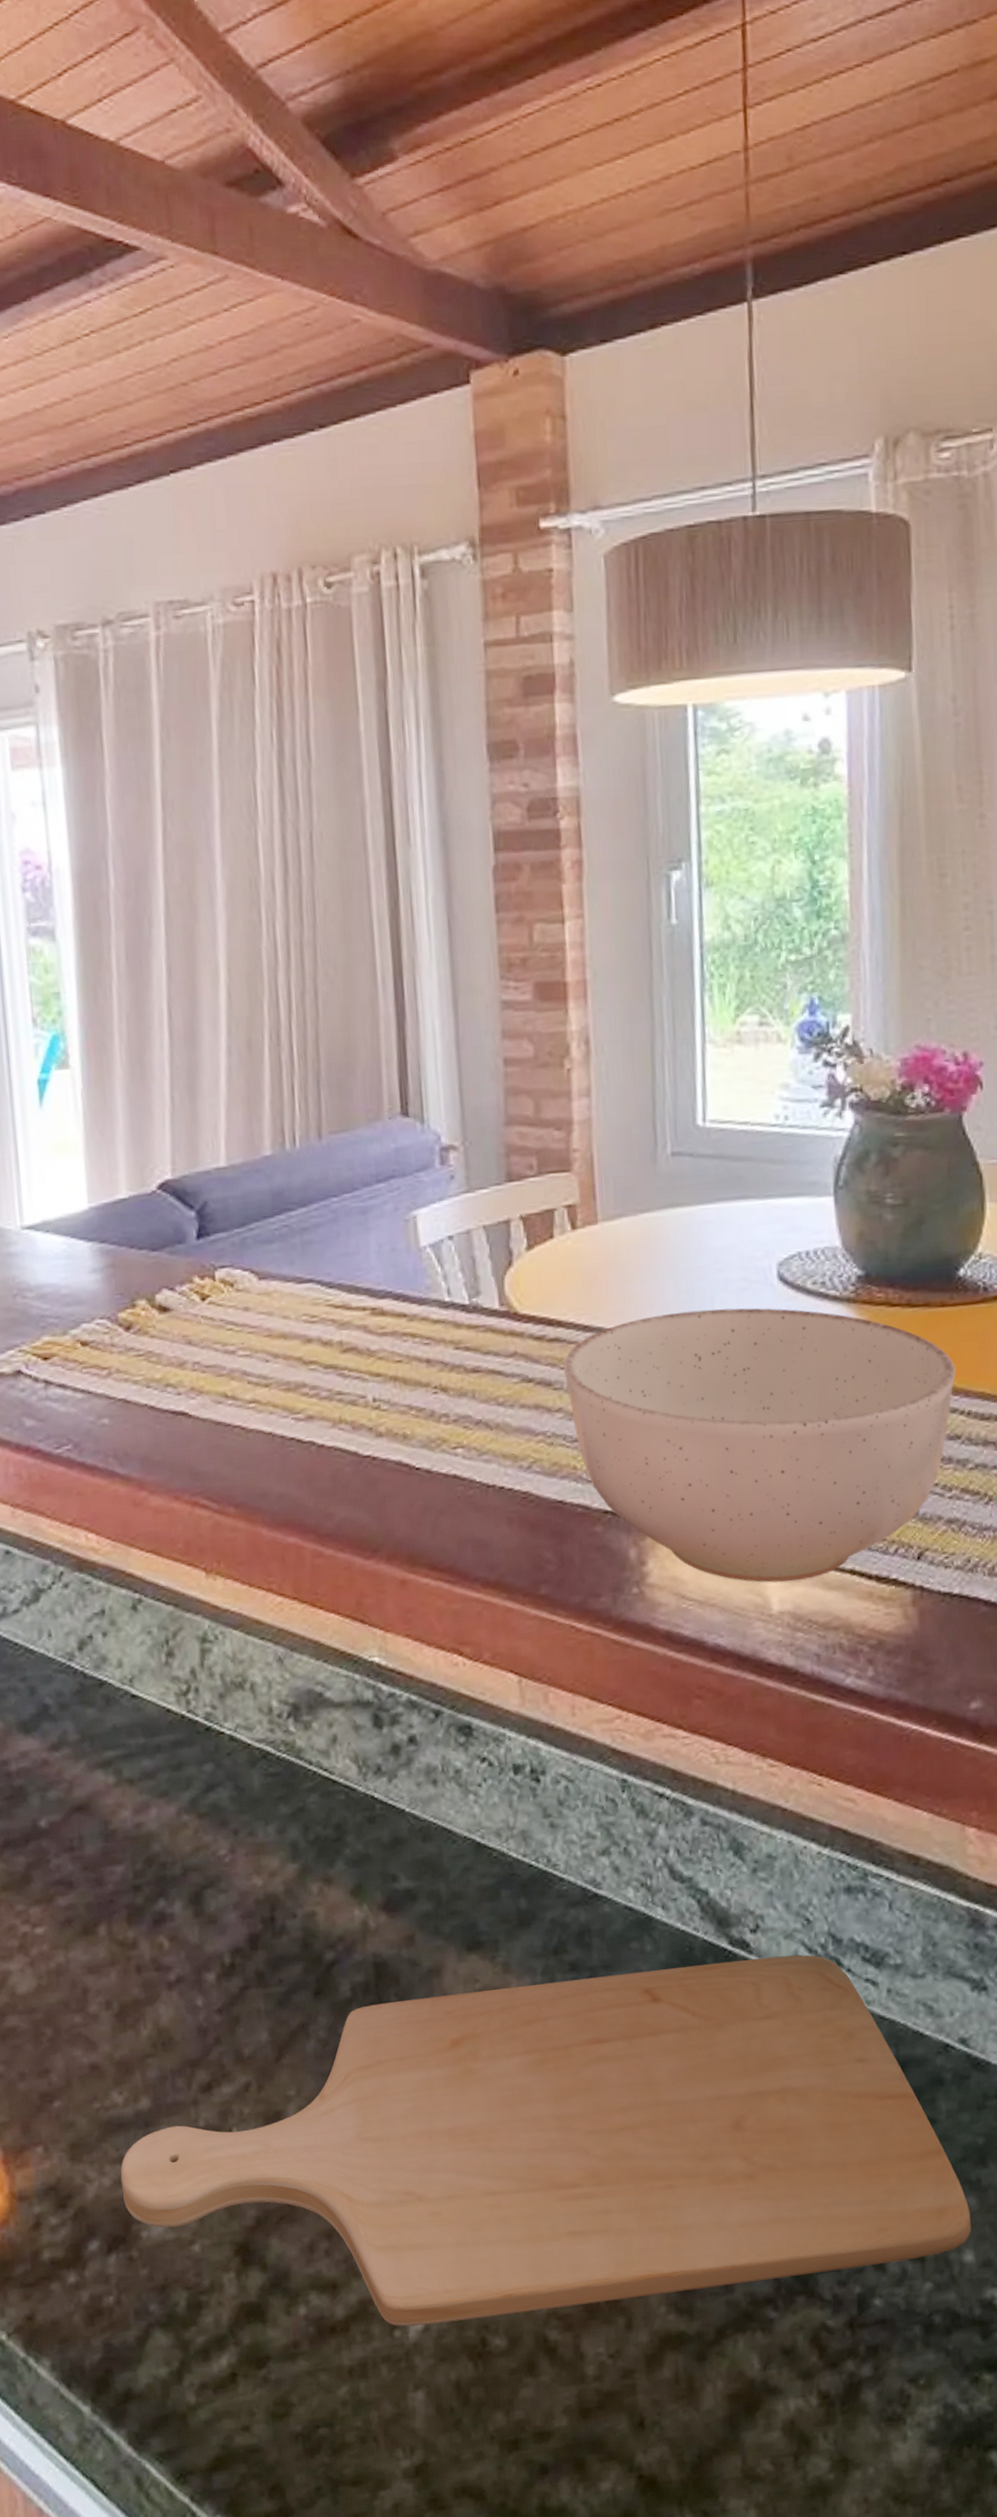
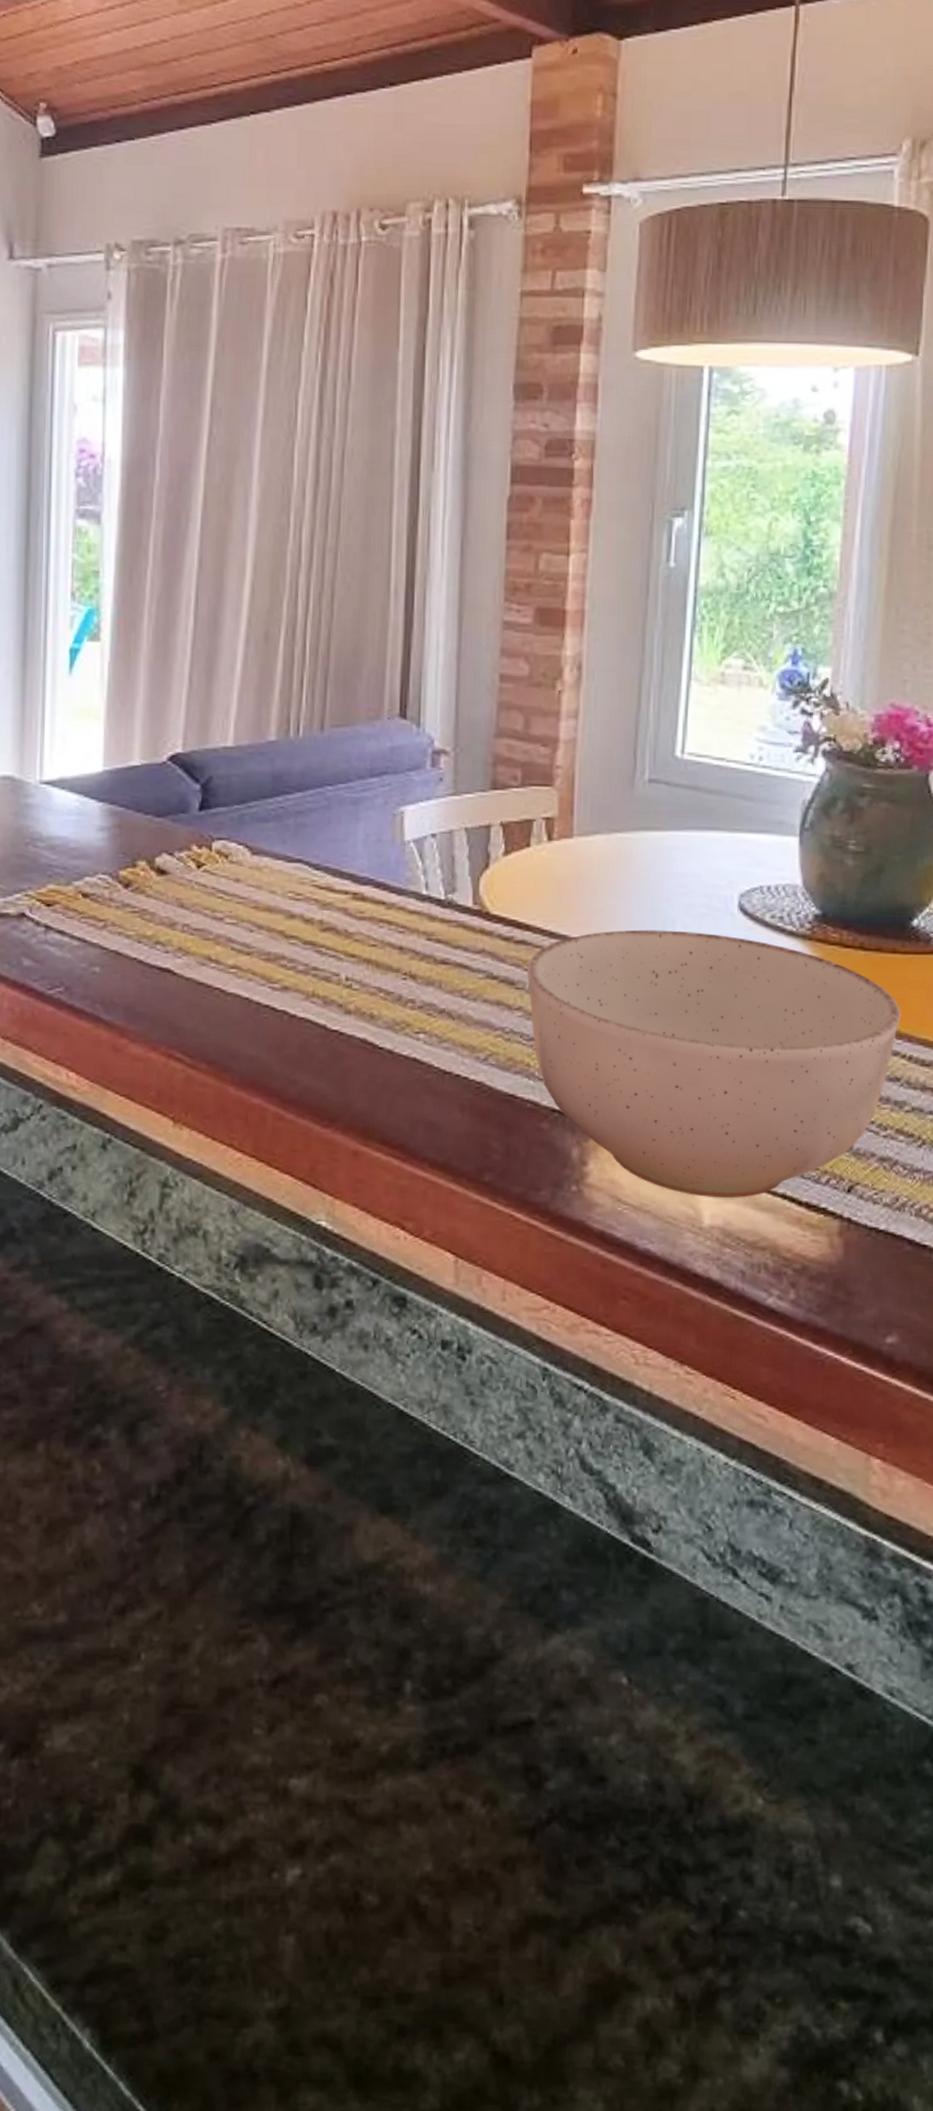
chopping board: present [120,1955,971,2326] -> none [31,1552,841,1877]

